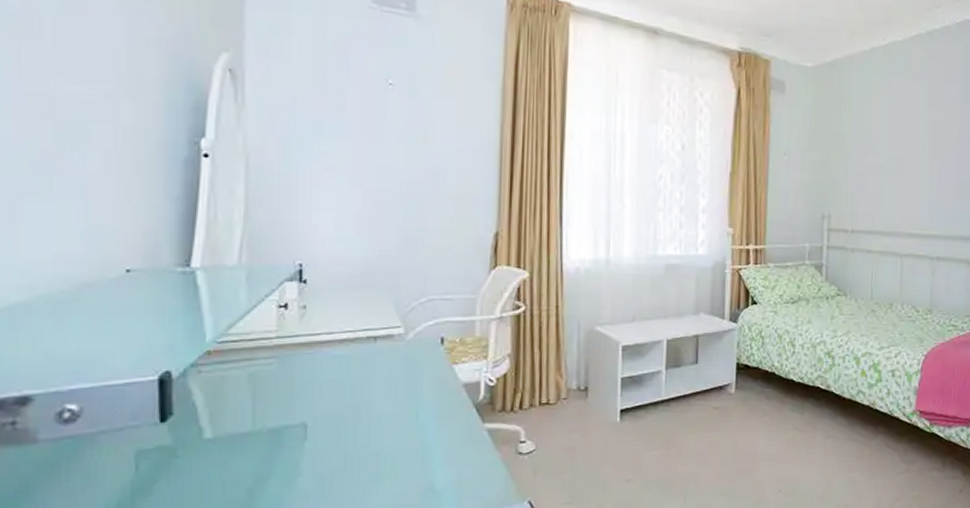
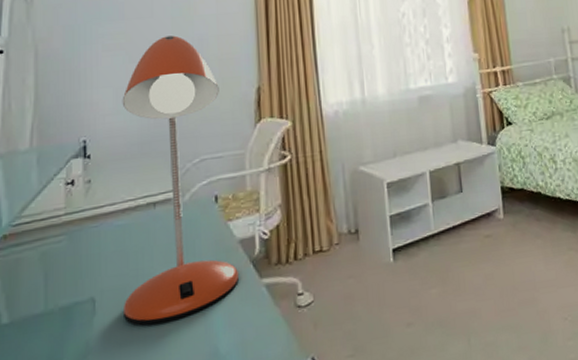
desk lamp: none [337,164,460,455] -> present [122,35,239,326]

